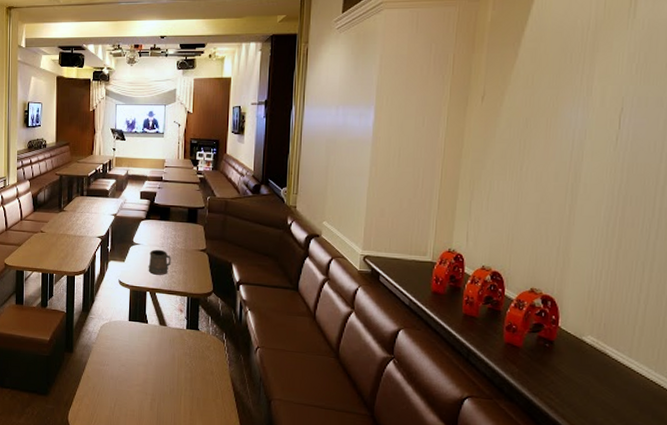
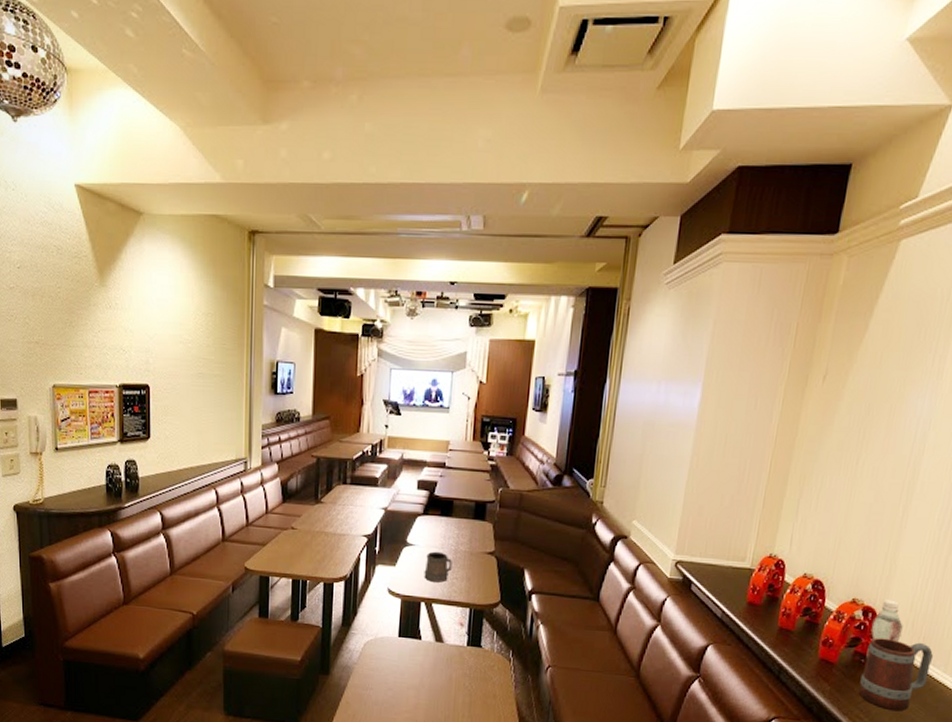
beer mug: none [546,324,617,393] -> present [858,638,934,711]
bottle: none [549,289,583,348] -> present [865,599,903,664]

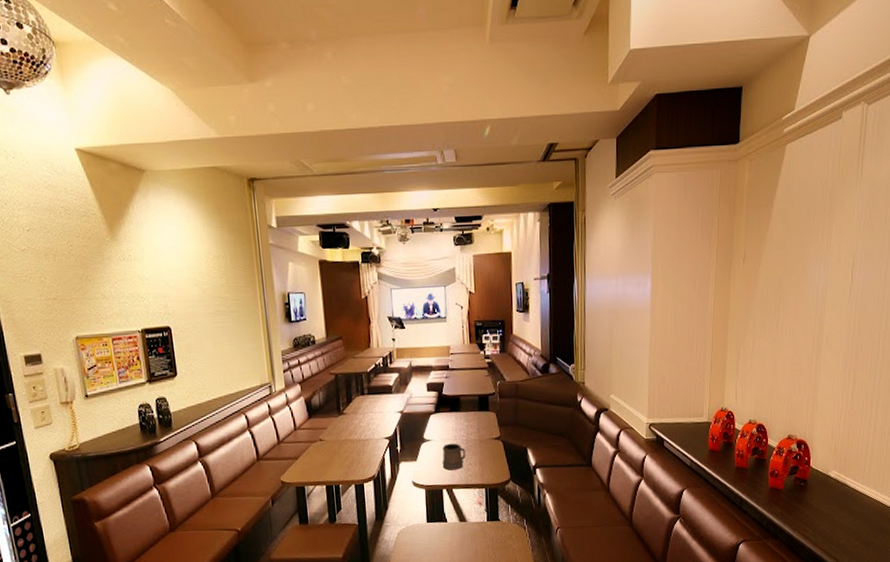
beer mug: present [858,638,934,711] -> none [802,463,853,521]
bottle: present [865,599,903,664] -> none [804,432,828,487]

